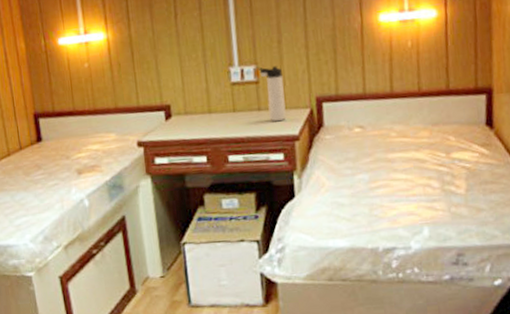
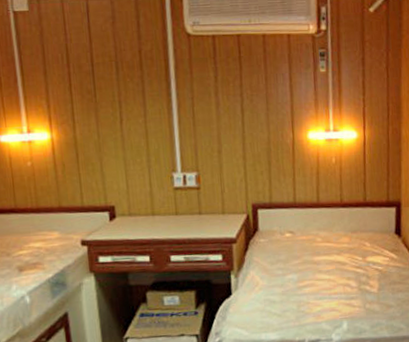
thermos bottle: present [258,66,287,122] -> none [199,174,225,226]

